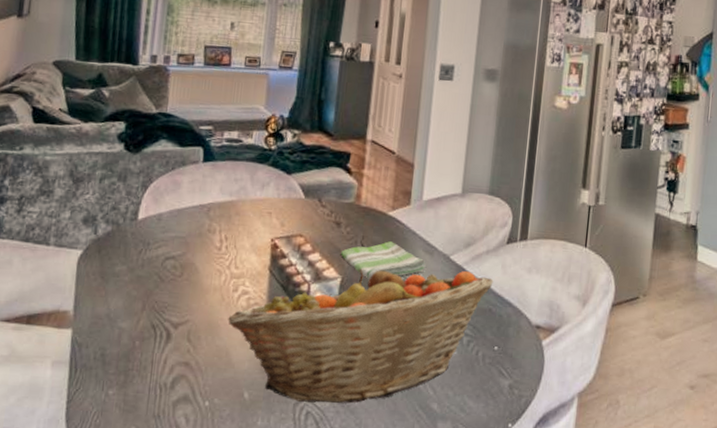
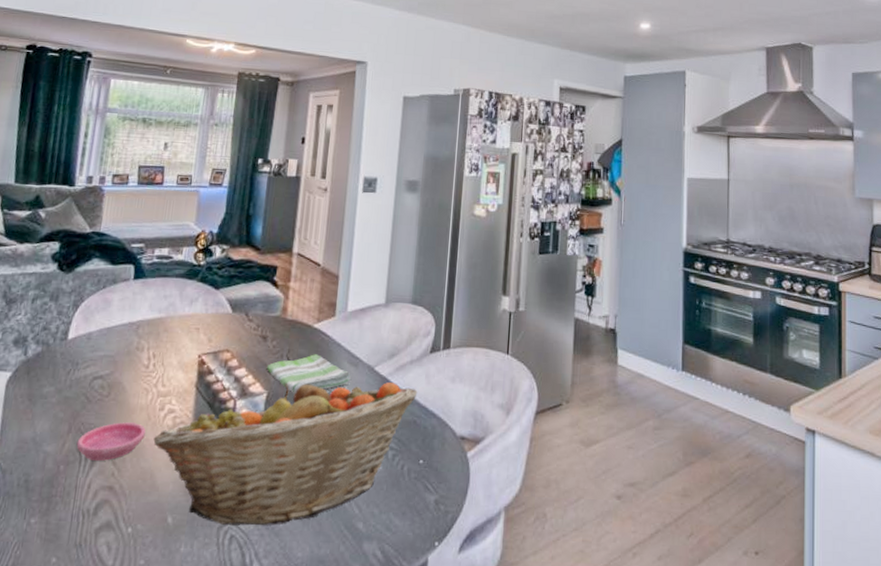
saucer: none [151,301,220,338] -> present [76,422,146,461]

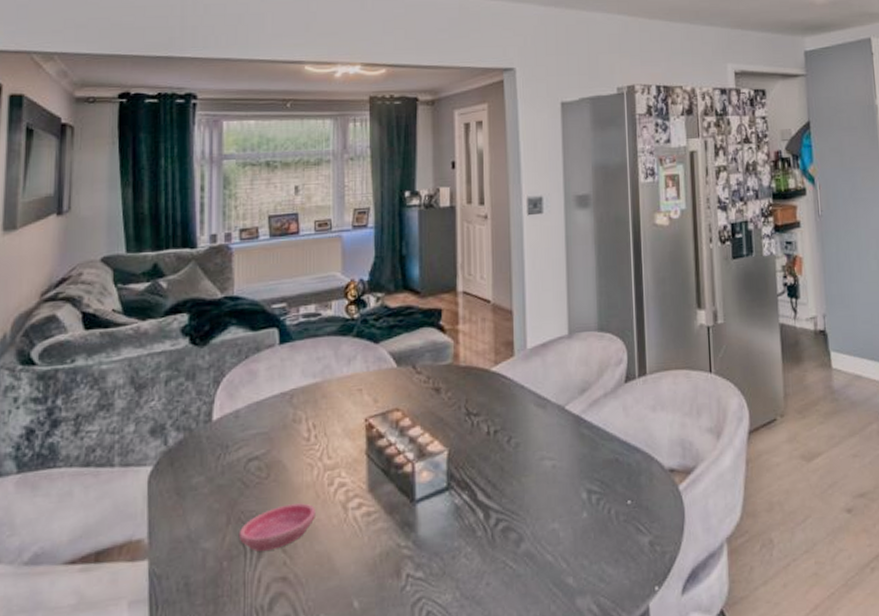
fruit basket: present [153,382,418,526] -> none [326,420,616,601]
dish towel: present [266,354,351,393] -> none [443,400,540,447]

